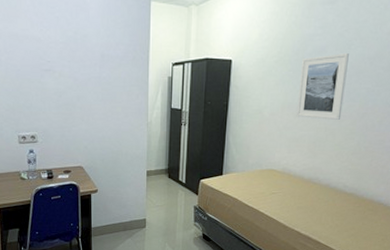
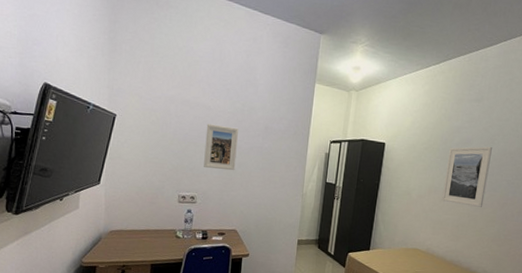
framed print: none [39,57,74,105] -> present [204,123,238,171]

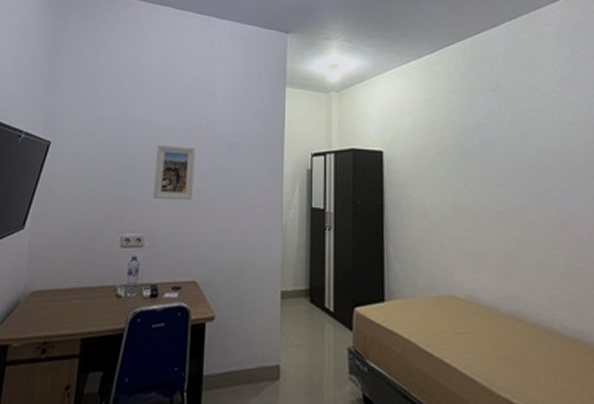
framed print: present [441,146,492,207] -> none [470,145,535,229]

